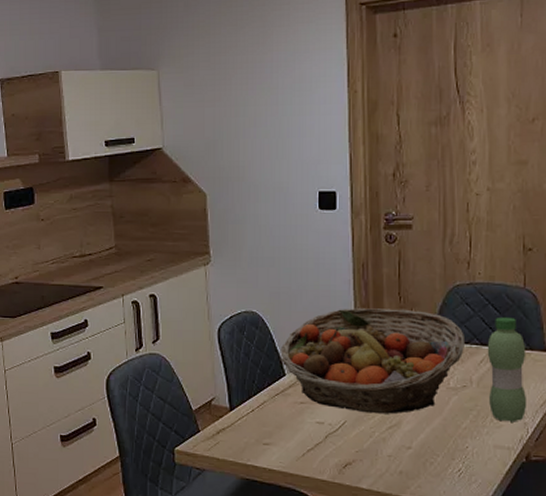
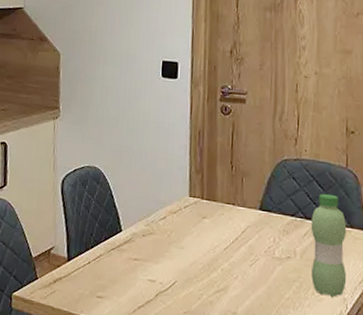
fruit basket: present [280,308,466,414] -> none [118,172,291,279]

